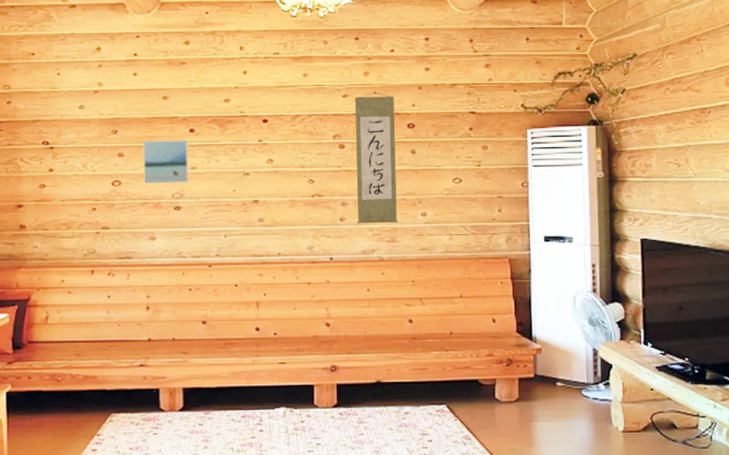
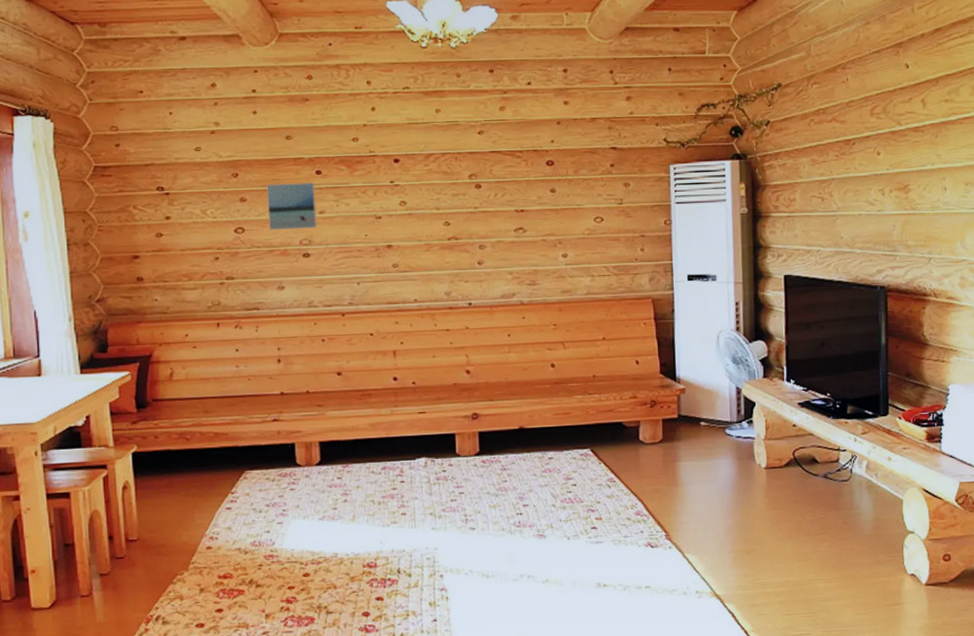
wall scroll: present [354,92,398,223] -> none [490,128,539,267]

